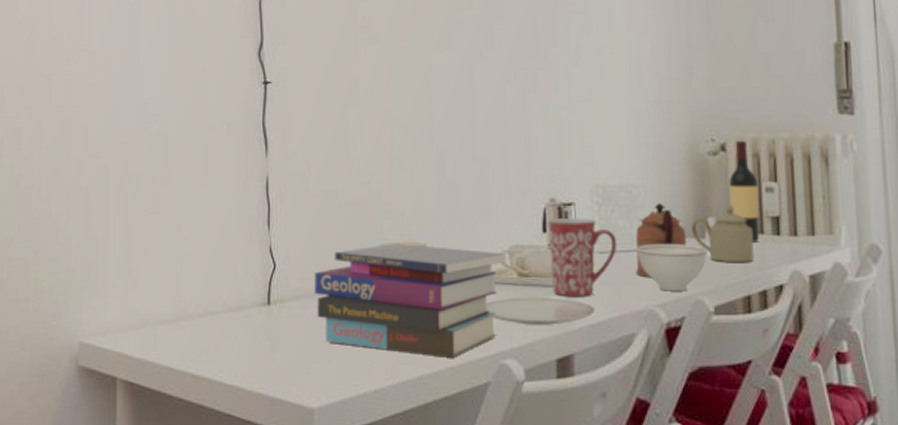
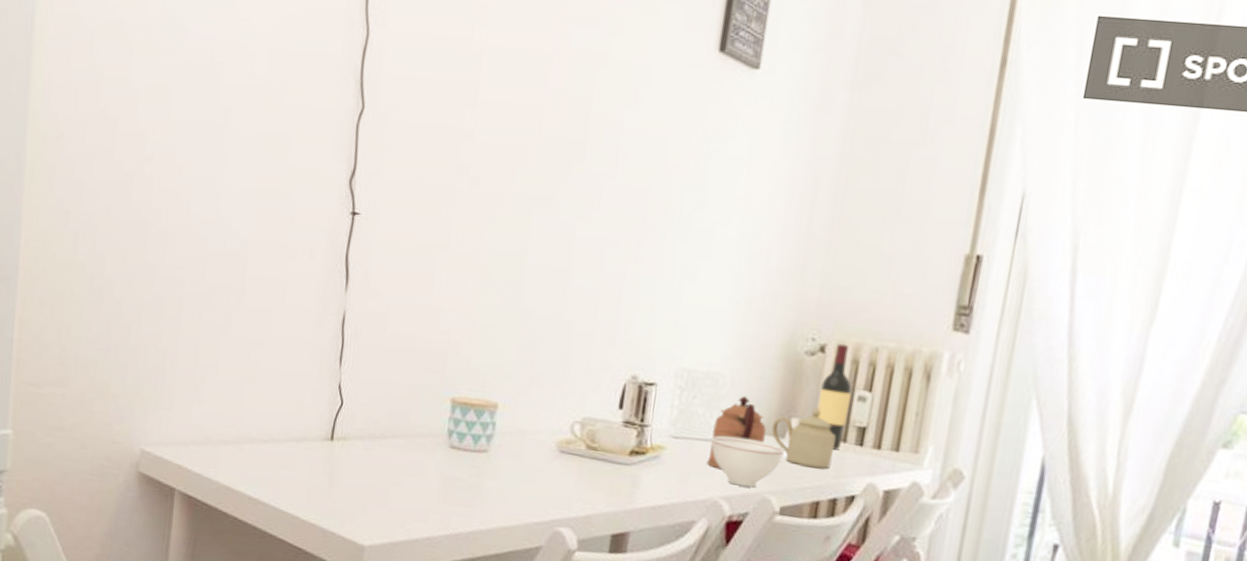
books: present [314,243,508,358] -> none [379,397,579,518]
plate: present [486,297,595,325] -> none [549,468,659,501]
mug: present [548,218,617,297] -> none [619,396,694,478]

